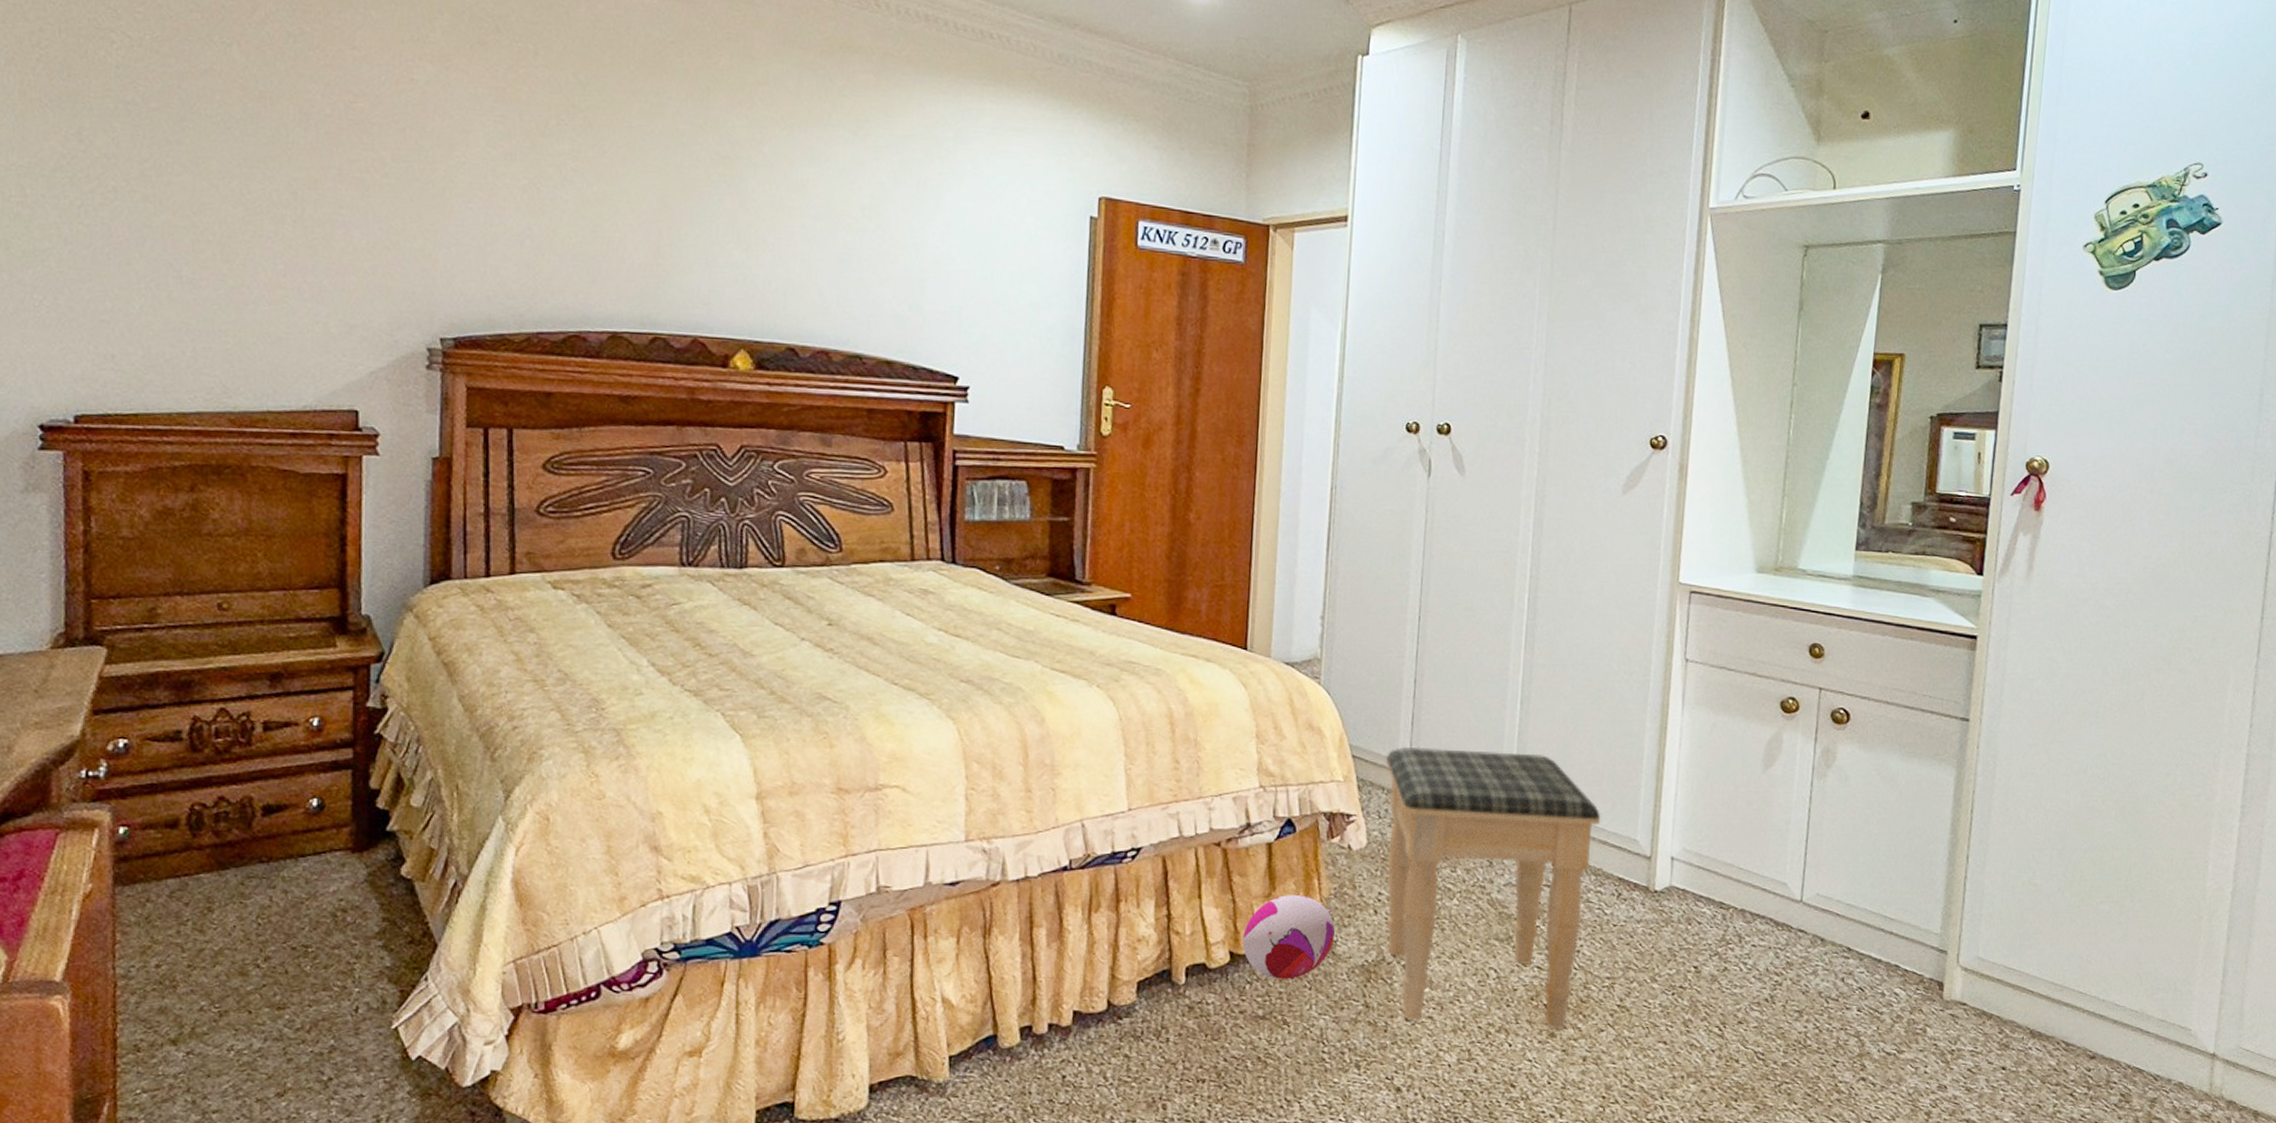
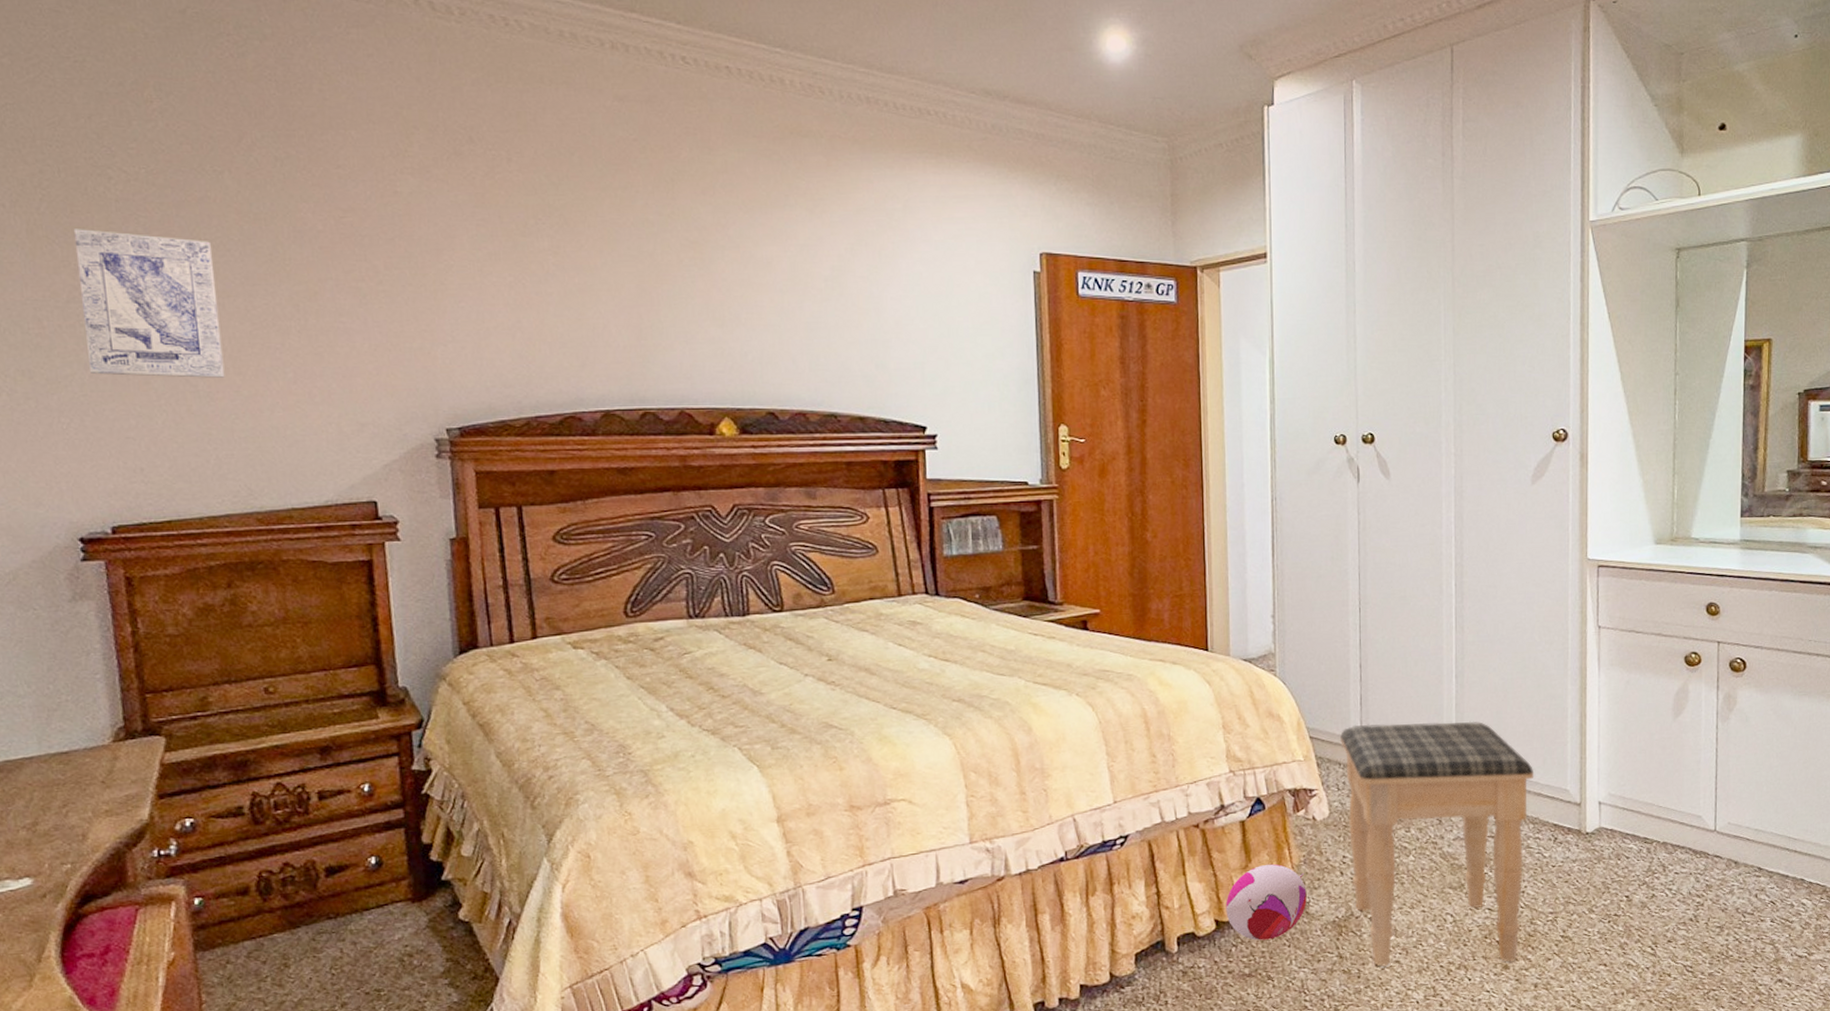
wall art: none [68,93,212,265] -> present [73,229,225,378]

